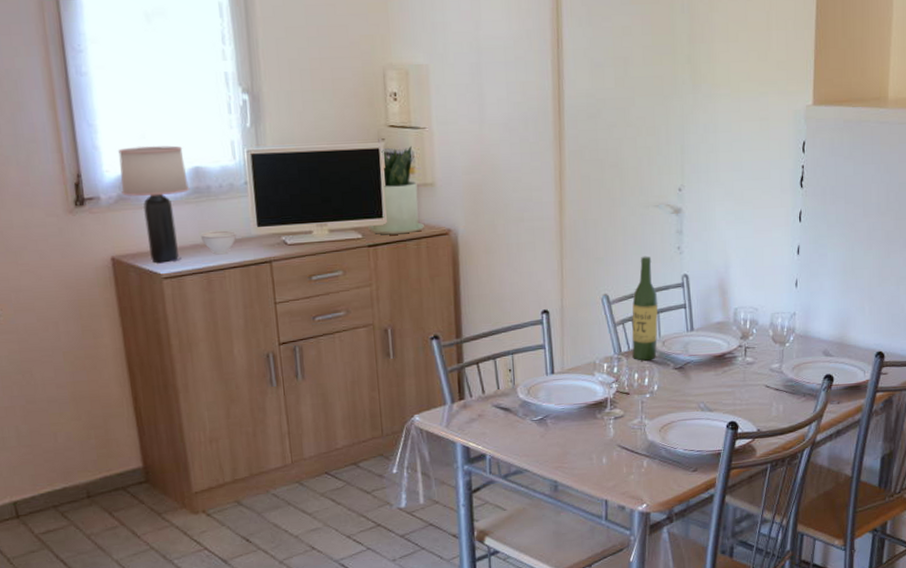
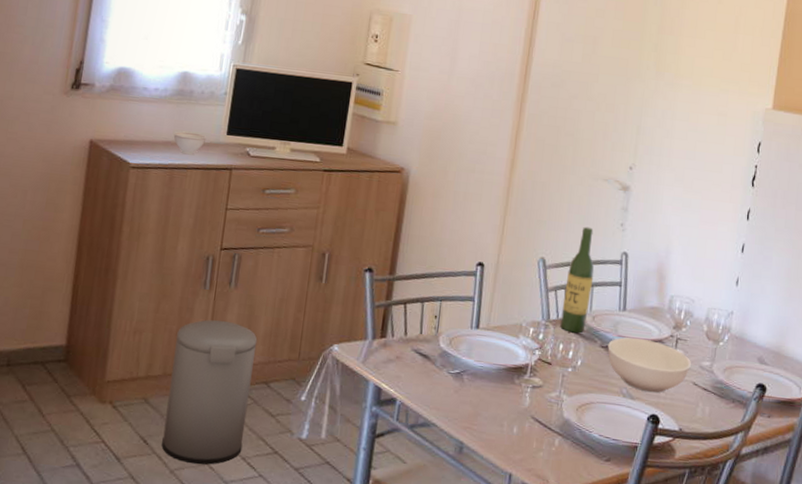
table lamp: present [118,145,190,263] -> none [114,45,178,155]
pedal bin: none [254,413,345,551] -> present [161,319,258,465]
planter: present [367,146,424,235] -> none [326,84,383,166]
bowl: none [681,353,761,403] -> present [607,337,691,393]

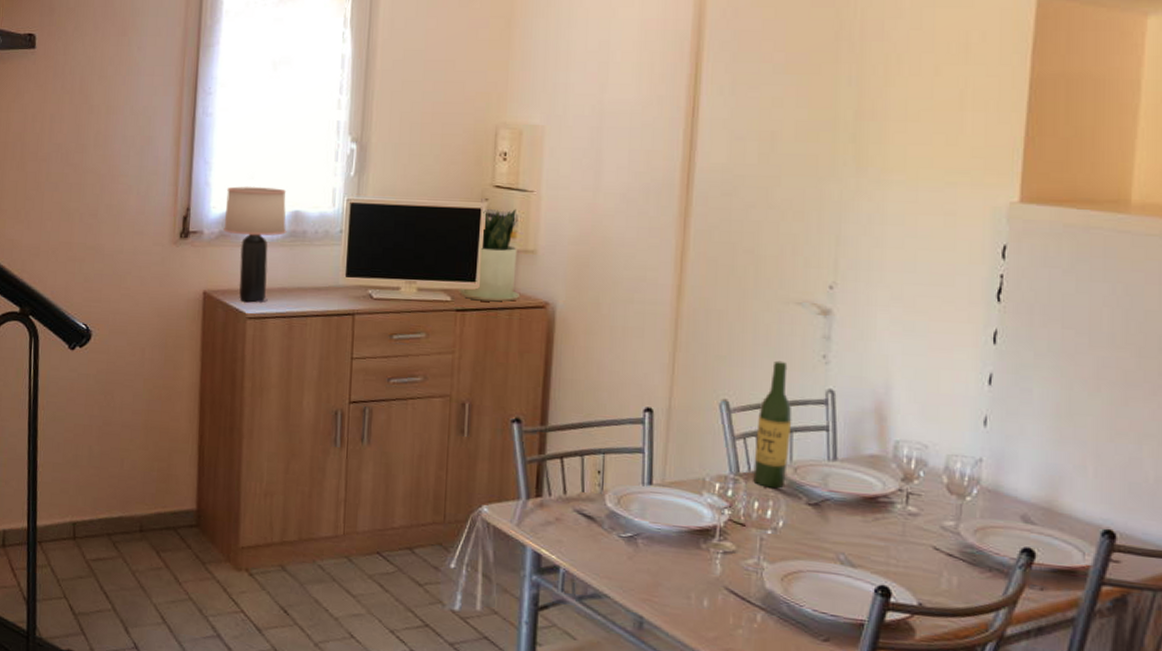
table lamp: none [114,45,178,155] -> present [223,186,287,304]
pedal bin: present [161,319,258,465] -> none [303,480,397,638]
bowl: present [173,131,207,155] -> none [289,276,325,301]
planter: none [326,84,383,166] -> present [458,209,519,302]
bowl: present [607,337,691,393] -> none [816,492,929,560]

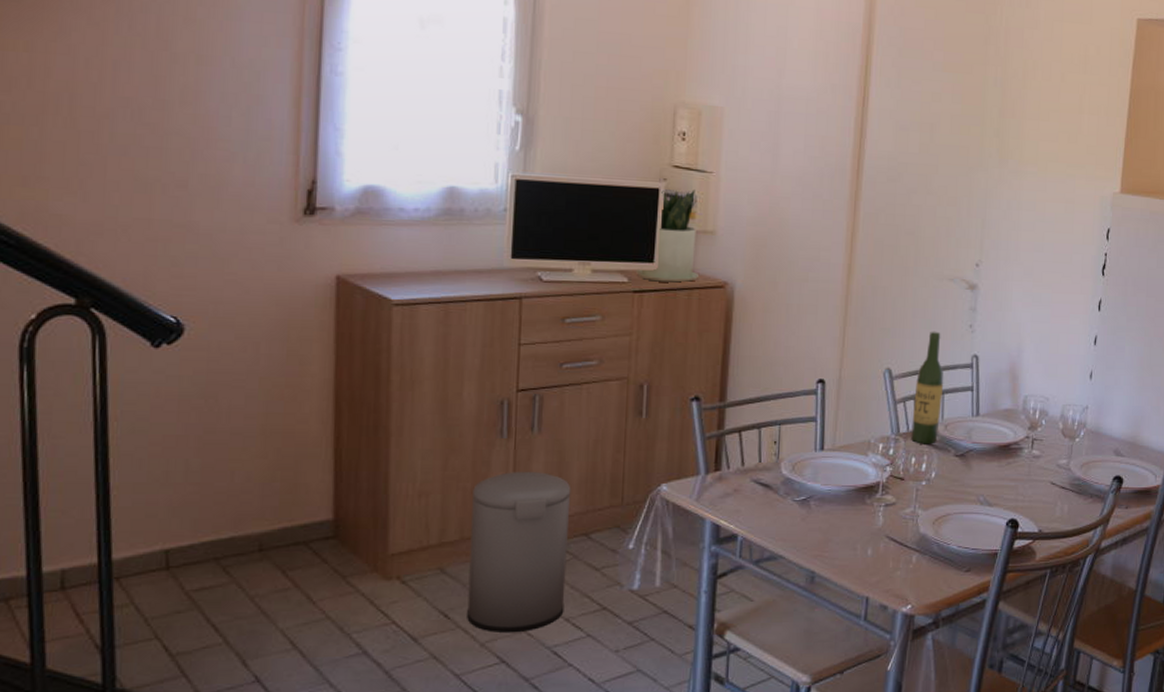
table lamp: present [223,186,287,304] -> none [361,157,441,289]
pedal bin: none [303,480,397,638] -> present [467,471,571,632]

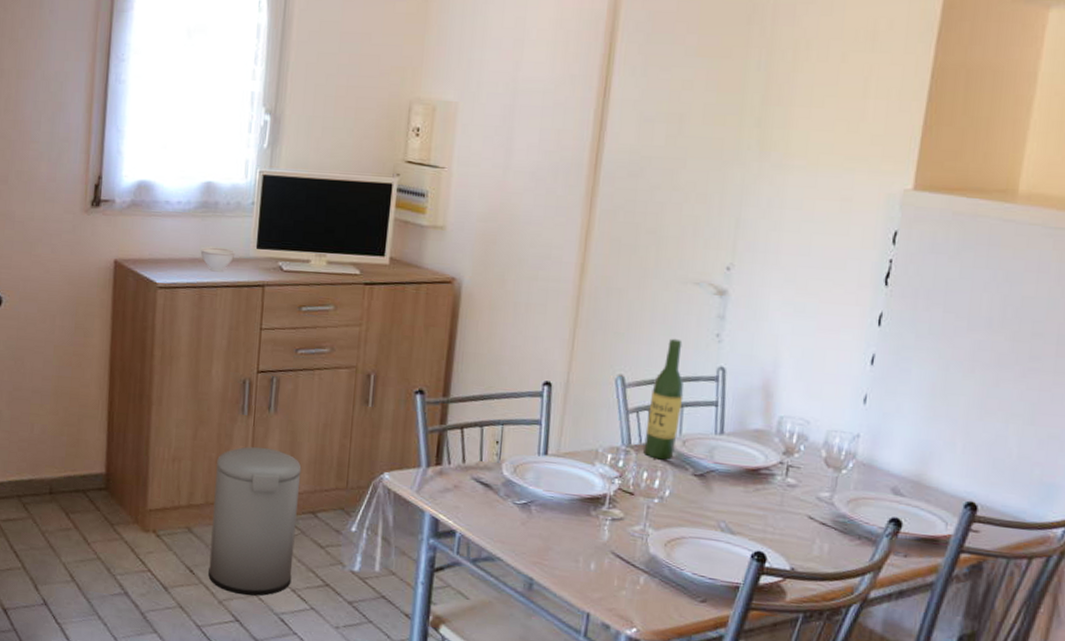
bowl: none [444,257,487,285] -> present [200,246,236,272]
planter: present [635,190,698,283] -> none [367,185,427,277]

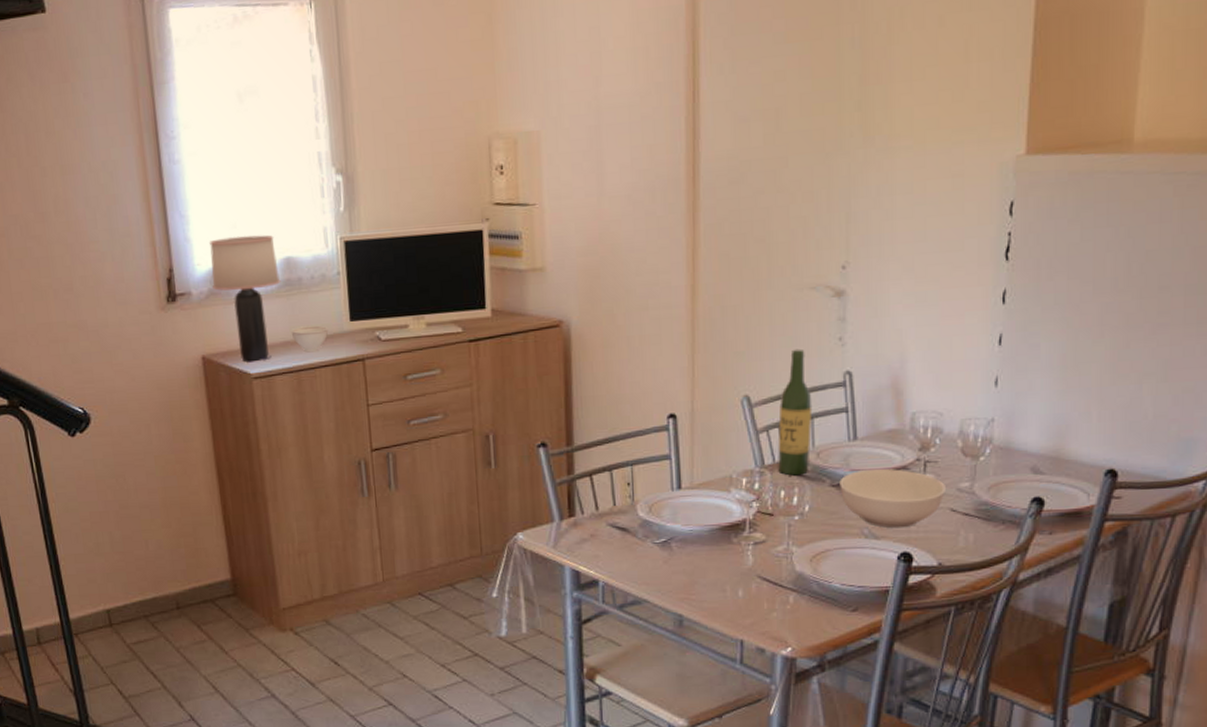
table lamp: none [135,155,199,274] -> present [210,235,281,362]
pedal bin: present [208,446,302,596] -> none [344,526,439,678]
bowl: none [701,464,806,528] -> present [839,468,946,529]

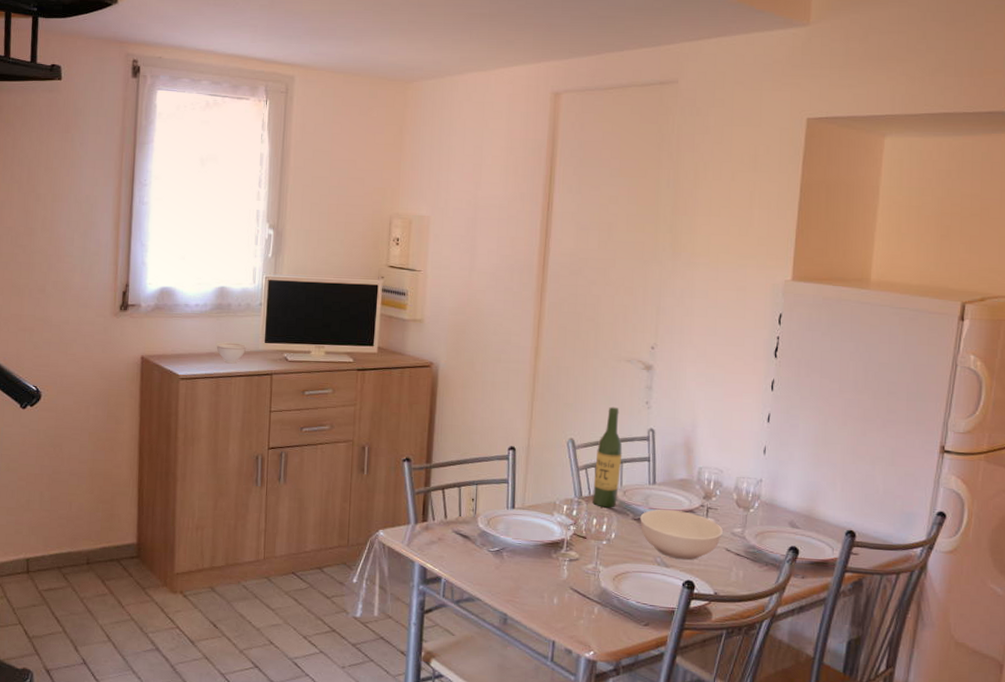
table lamp: present [210,235,281,362] -> none [158,265,214,366]

